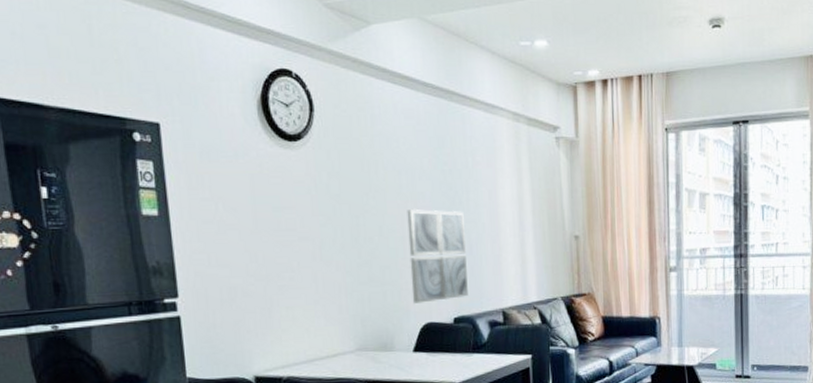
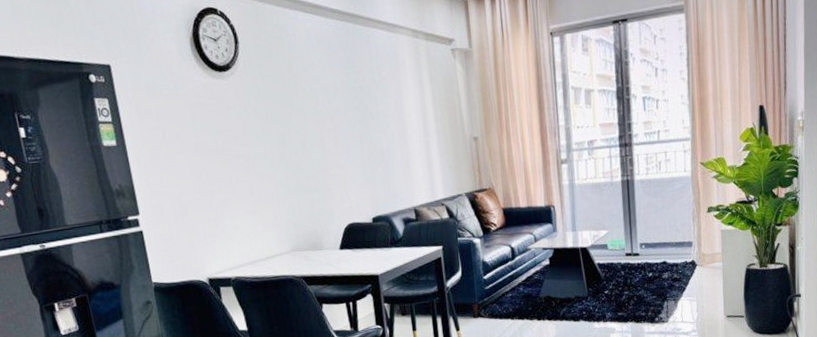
wall art: present [407,208,468,303] -> none [325,122,383,207]

